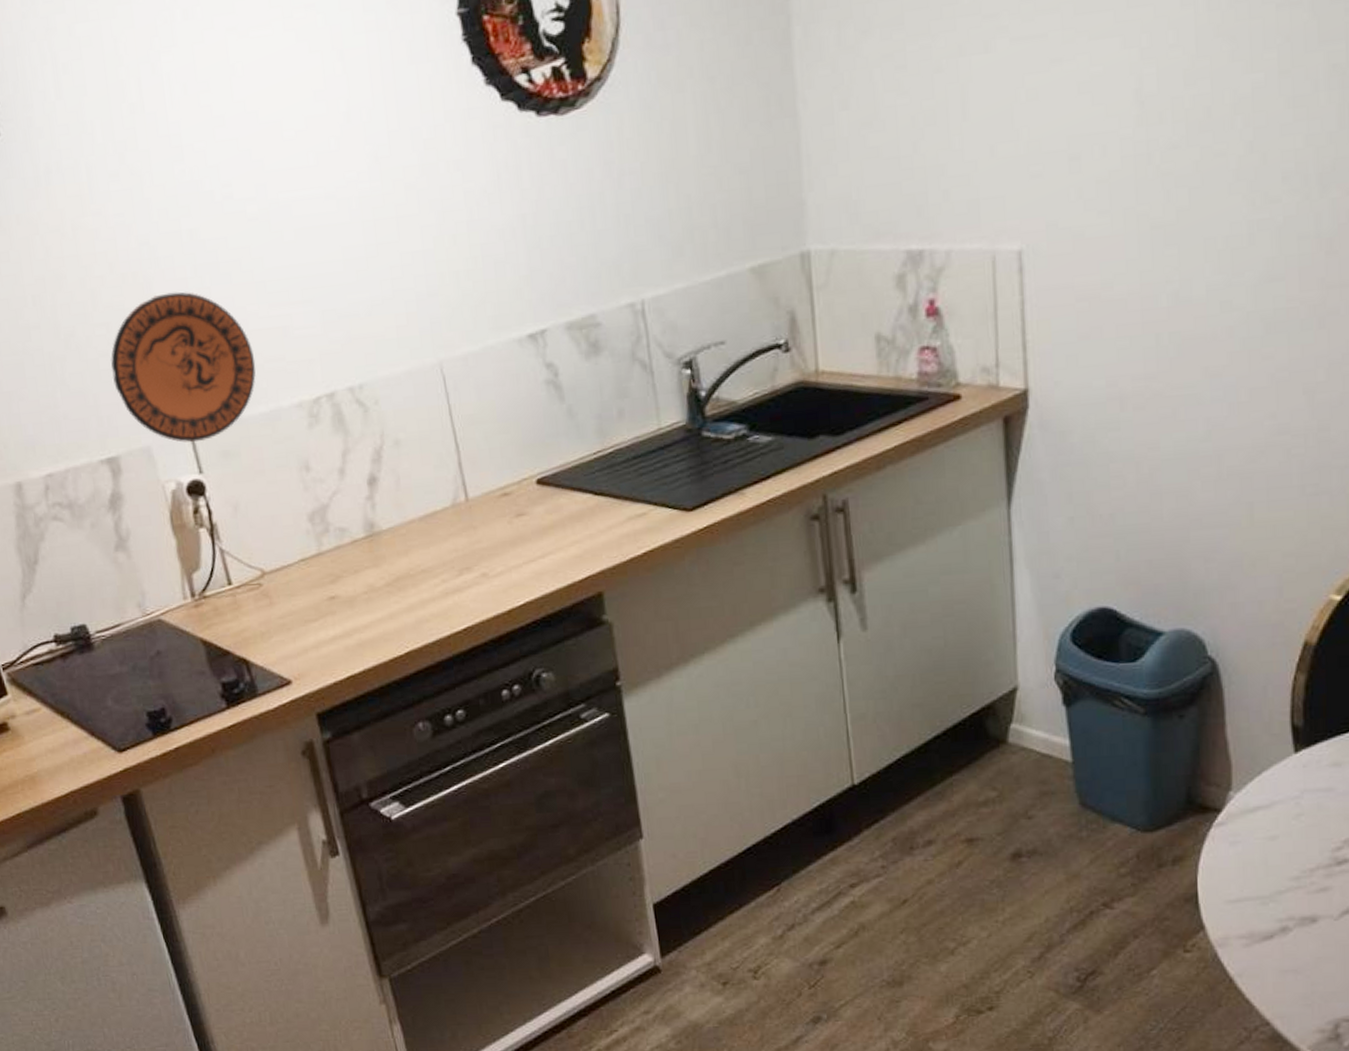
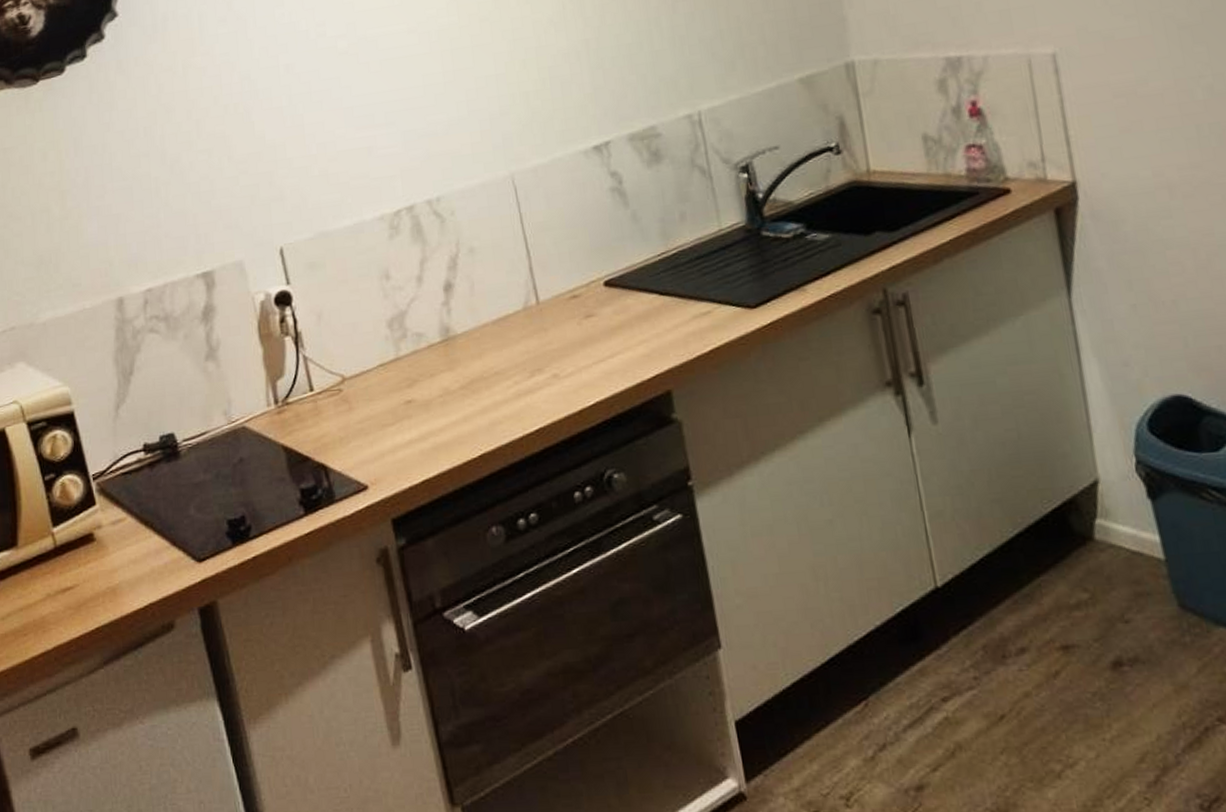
decorative plate: present [111,291,256,443] -> none [210,119,342,256]

